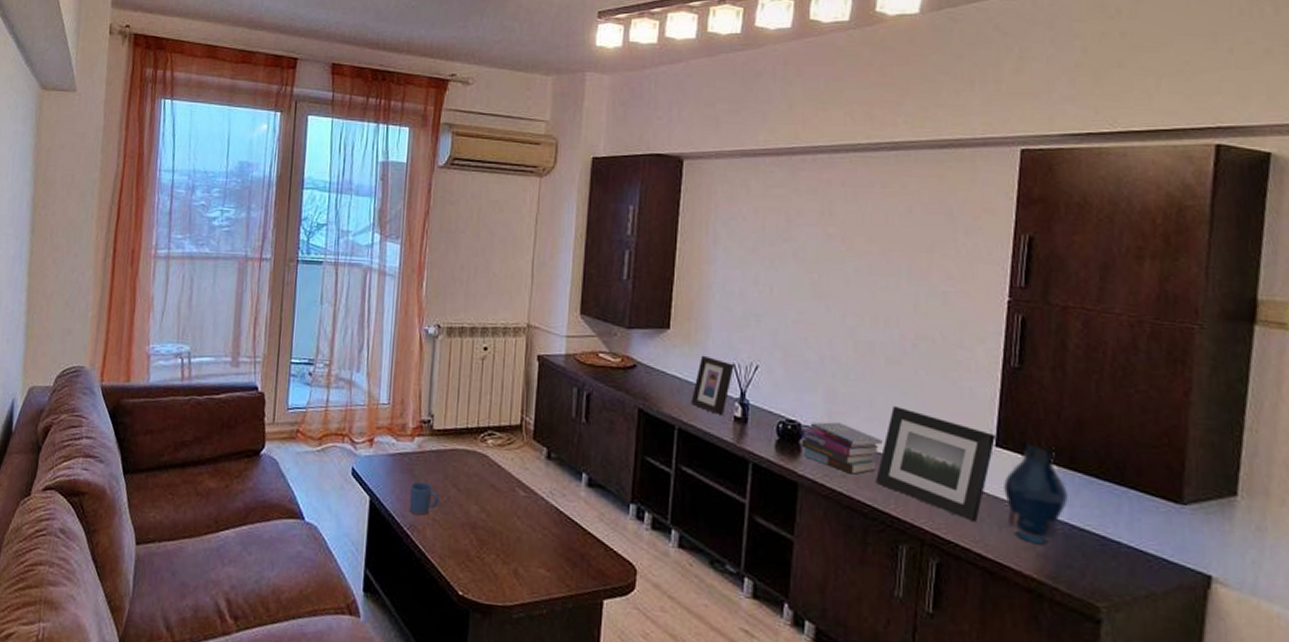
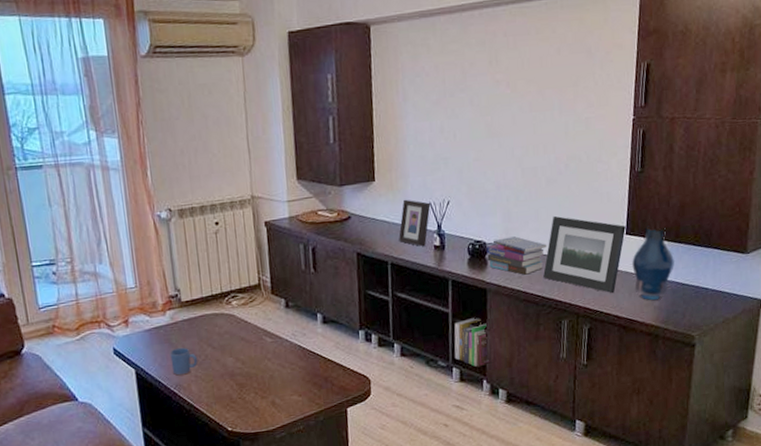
books: none [747,516,801,585] -> present [454,317,494,368]

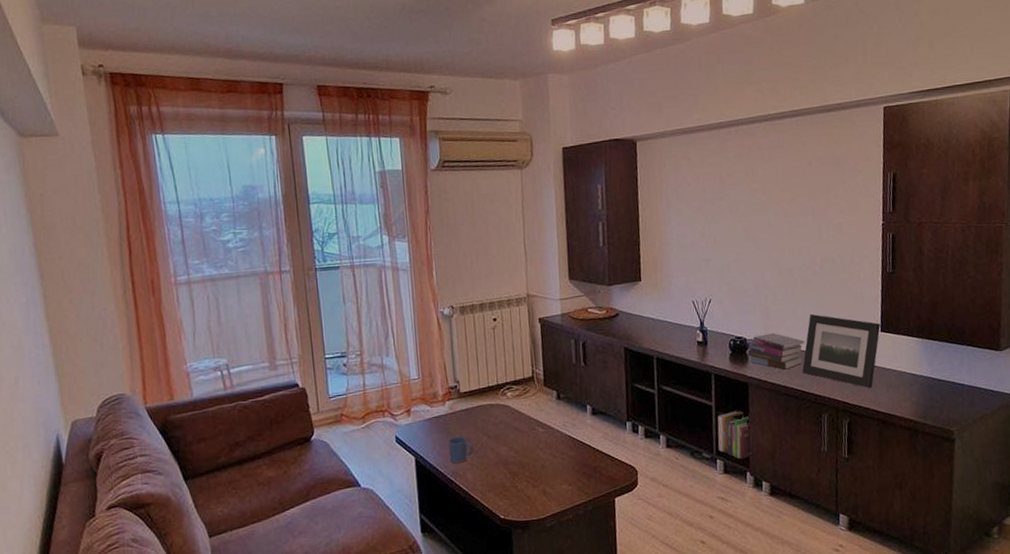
picture frame: present [399,199,431,246] -> none [663,298,694,342]
vase: present [632,227,675,301] -> none [888,325,930,396]

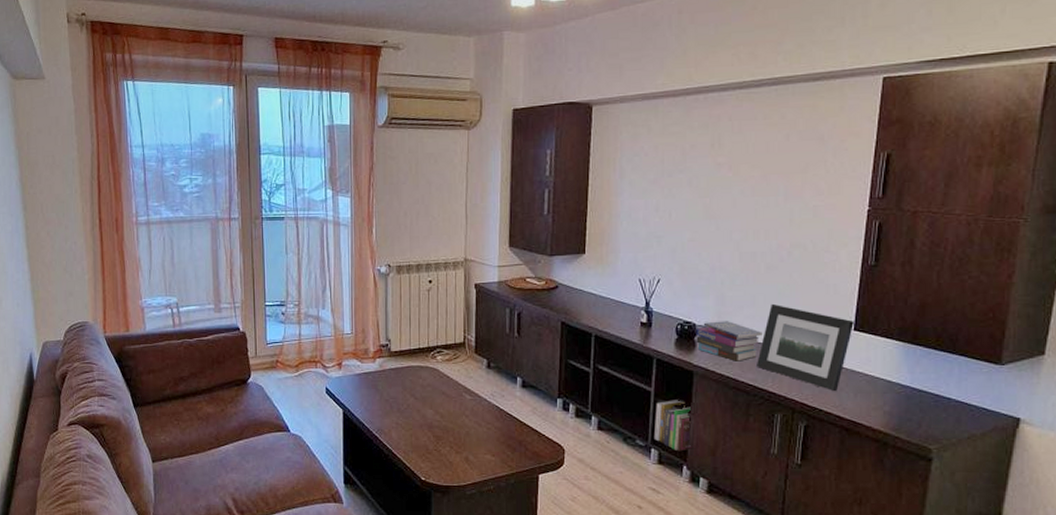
mug: present [448,436,474,464] -> none [375,394,401,421]

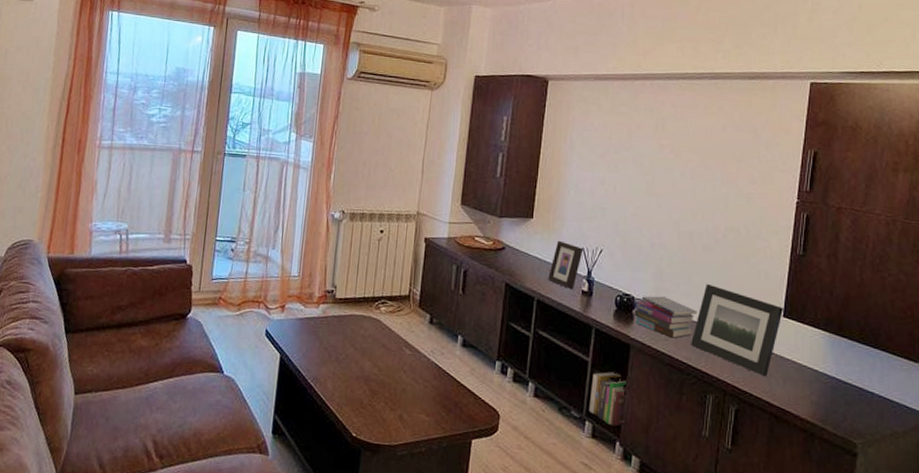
picture frame: none [605,274,640,321] -> present [548,240,584,289]

